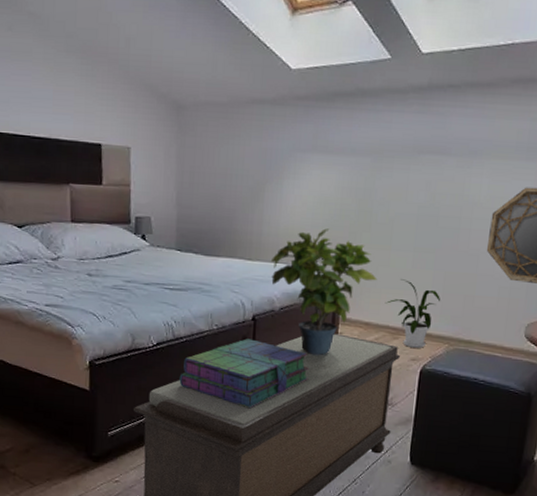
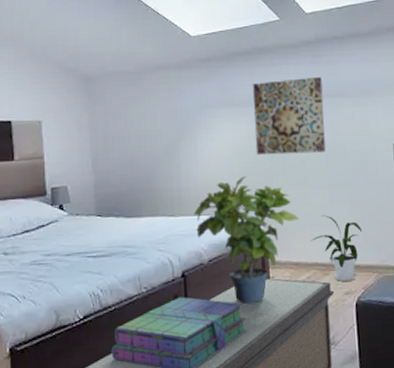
wall art: none [343,129,427,214] -> present [252,77,326,156]

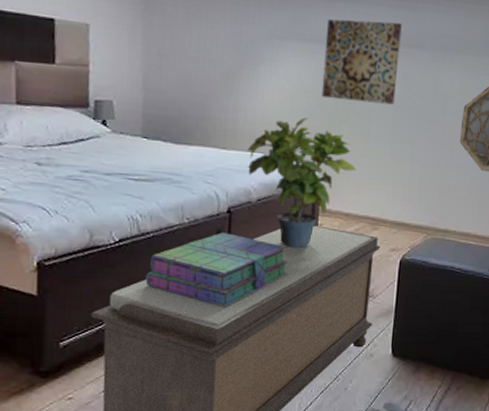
house plant: present [310,215,363,282] -> none [364,169,419,238]

